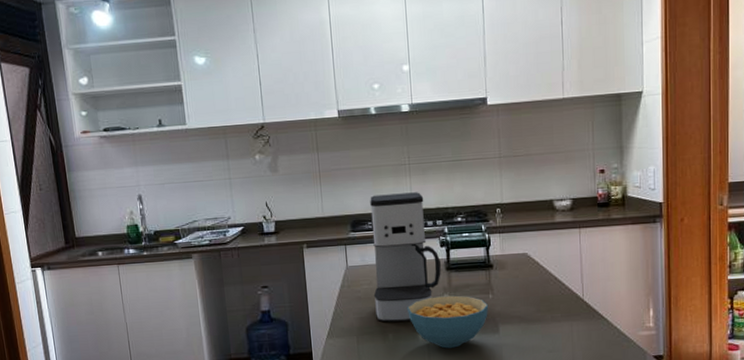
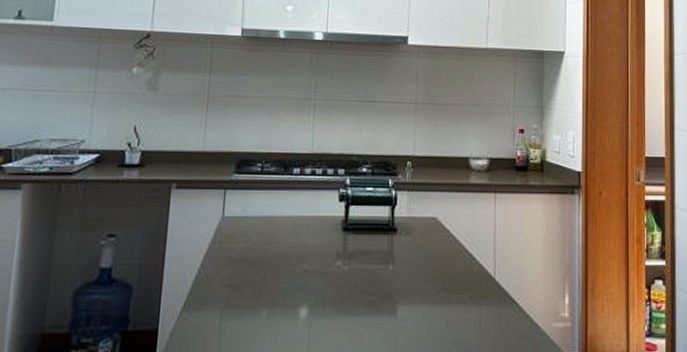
coffee maker: present [370,192,441,323] -> none [249,131,337,294]
cereal bowl: present [407,295,489,349] -> none [289,264,388,333]

